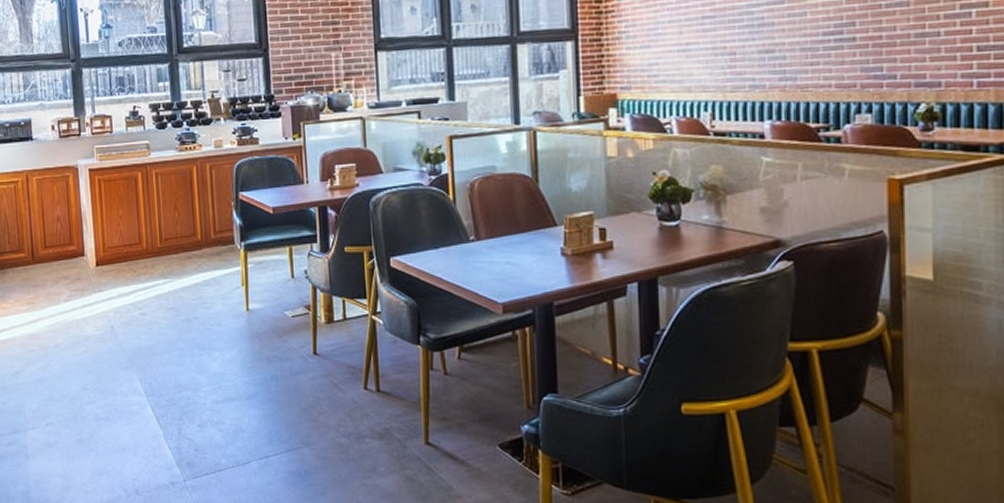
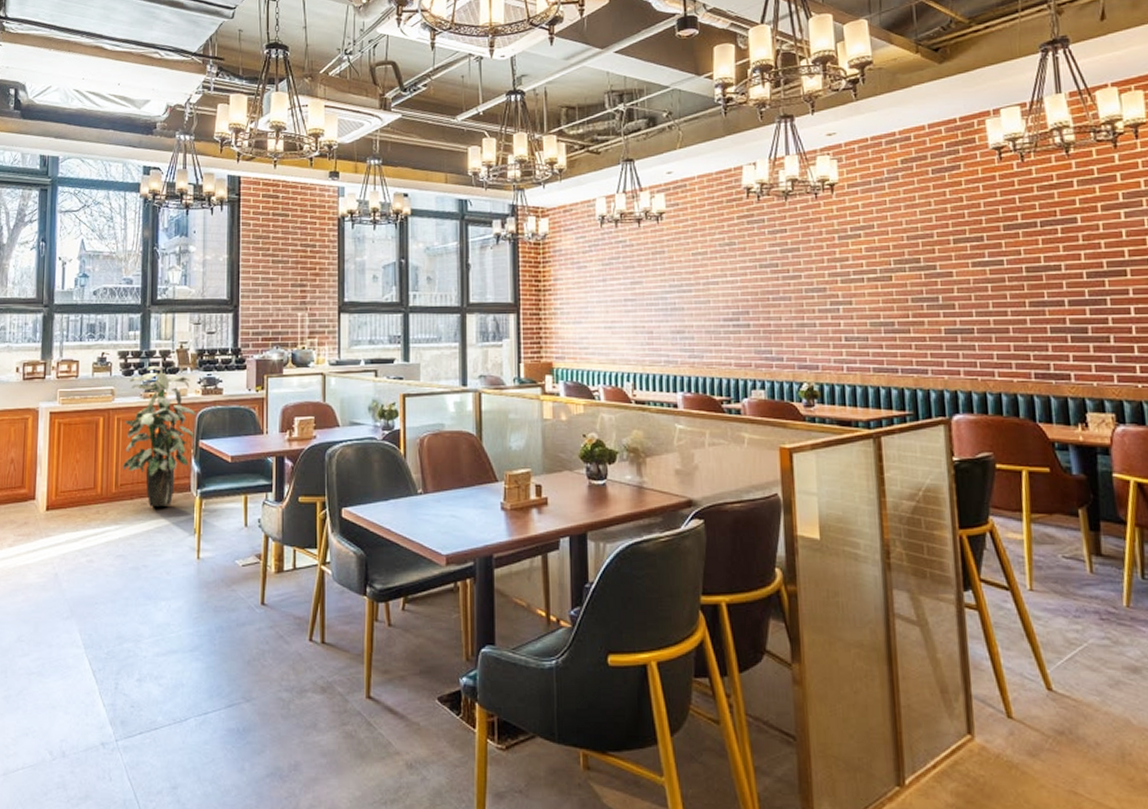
indoor plant: none [162,117,235,261] -> present [122,365,196,508]

